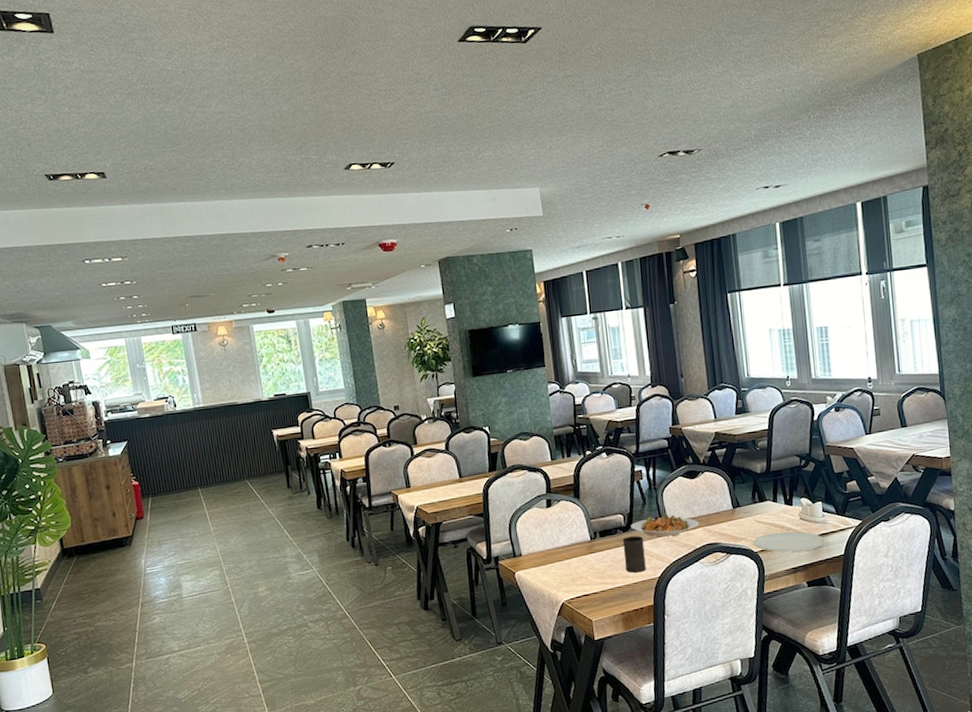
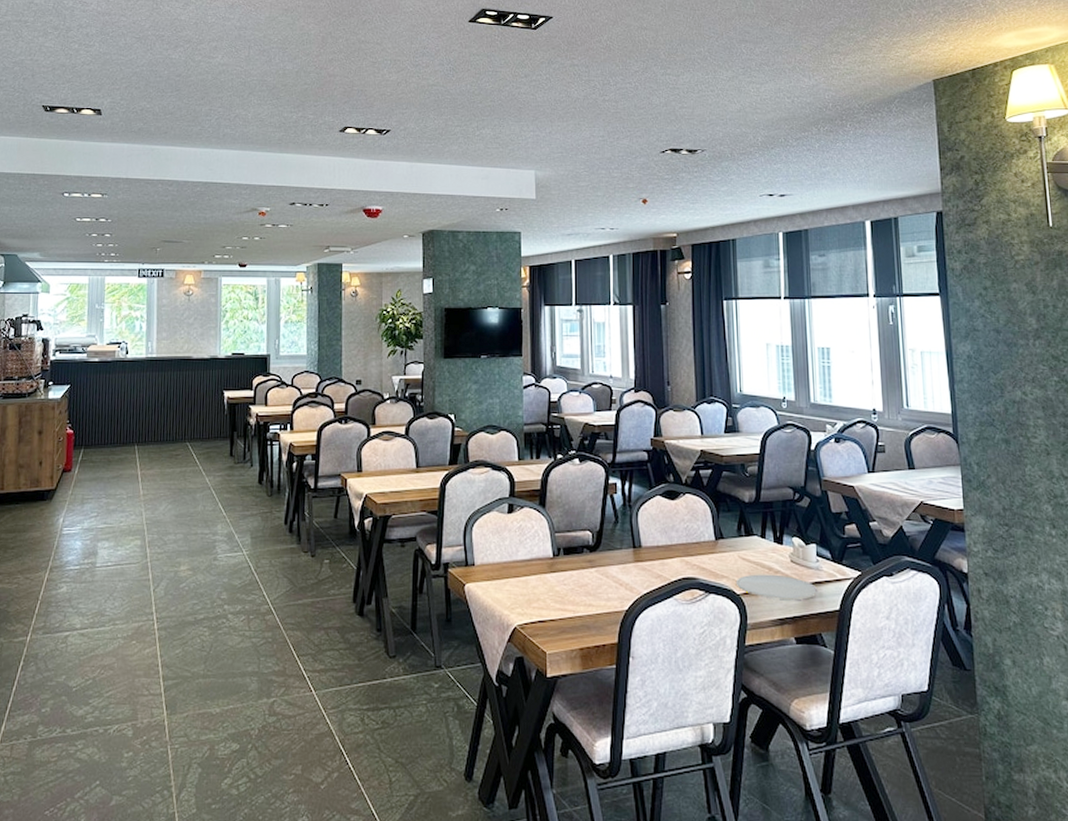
cup: present [622,536,646,573] -> none [588,558,613,601]
salad: present [630,513,700,537] -> none [599,536,677,564]

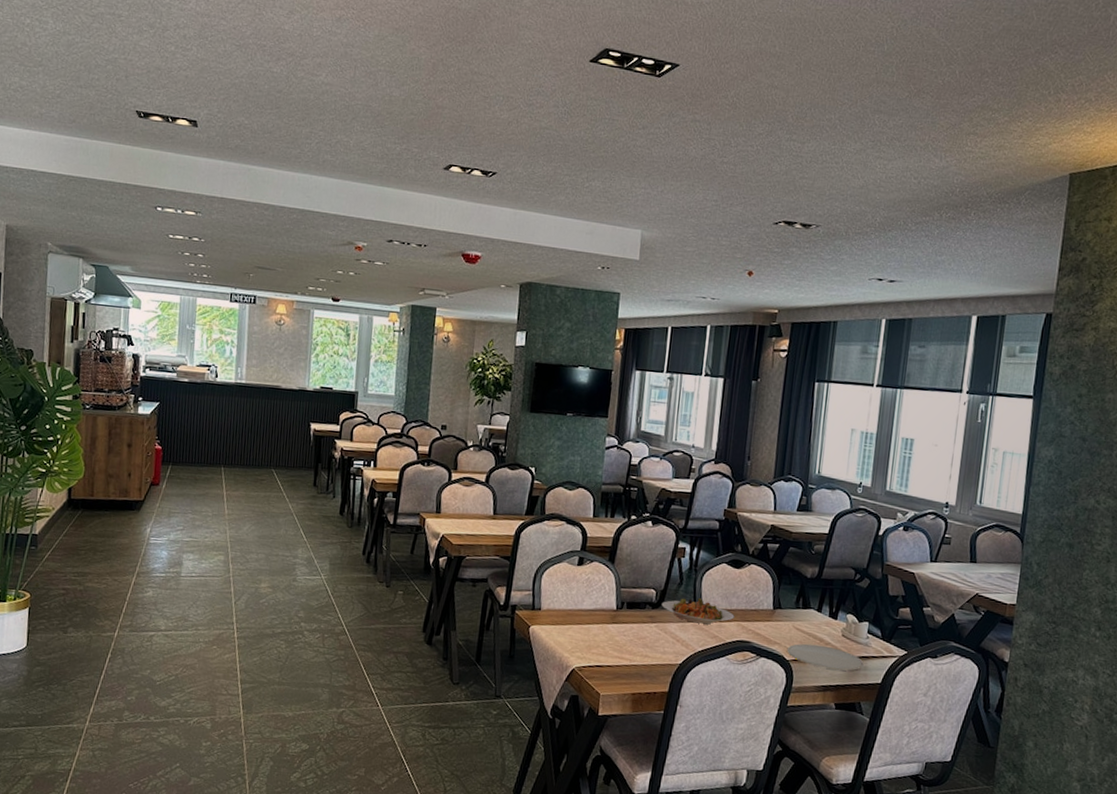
salad: none [599,536,677,564] -> present [661,598,735,625]

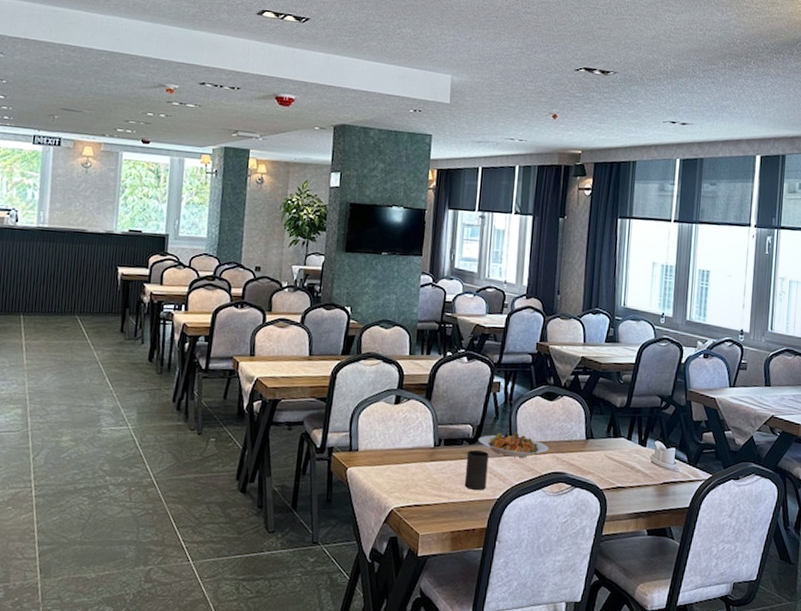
cup: none [646,614,672,655] -> present [464,450,489,490]
plate: present [786,643,864,671] -> none [600,472,673,497]

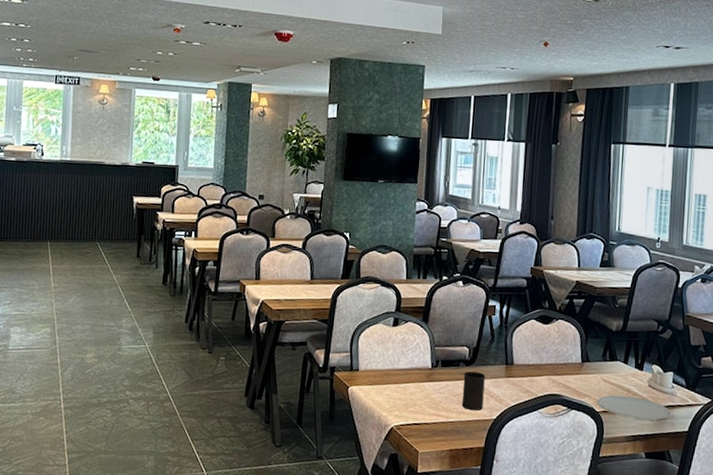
salad: present [478,432,549,458] -> none [474,354,545,380]
plate: none [600,472,673,497] -> present [596,395,671,420]

